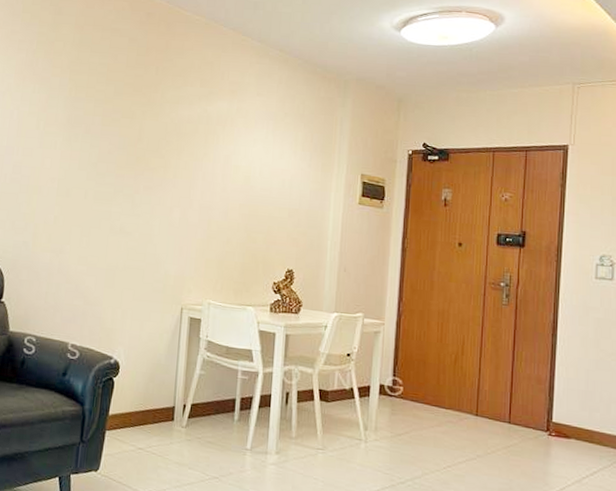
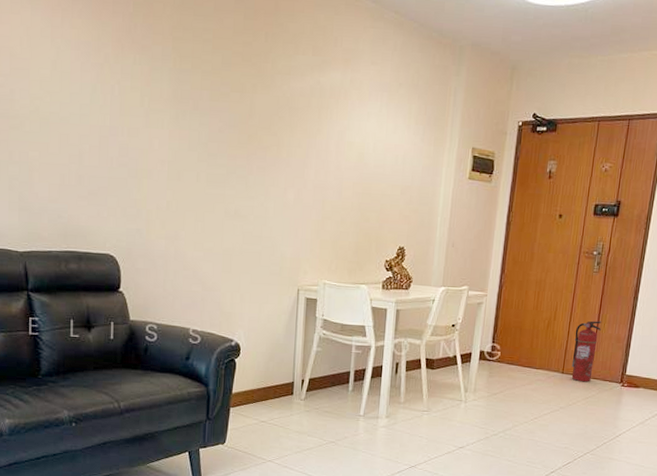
fire extinguisher: none [486,358,517,428] -> present [571,320,602,382]

